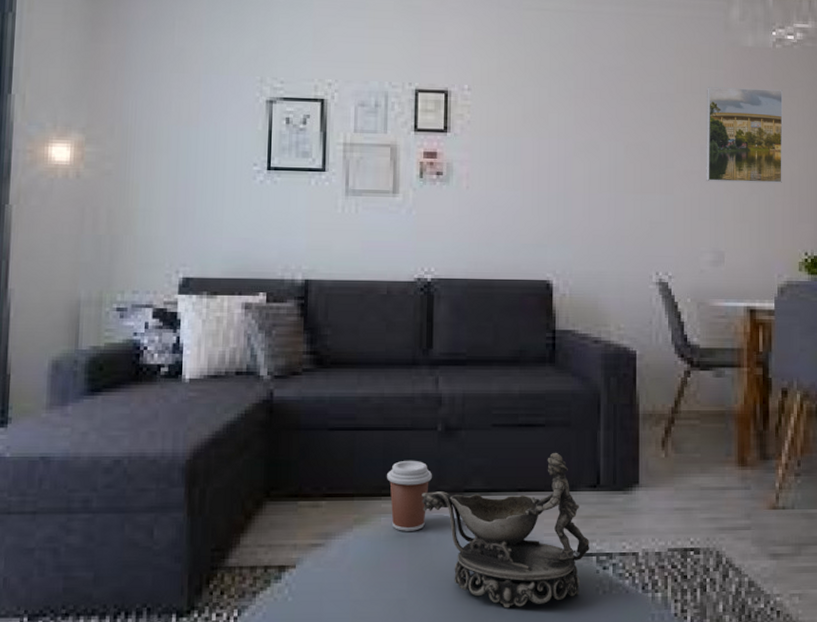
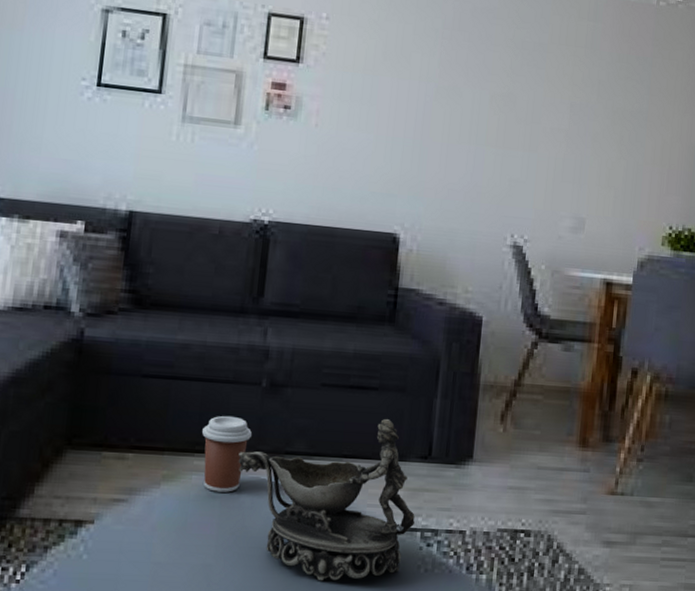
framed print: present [706,87,783,184] -> none [573,40,662,151]

